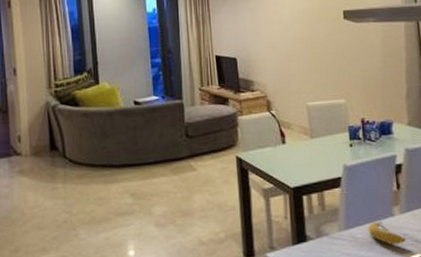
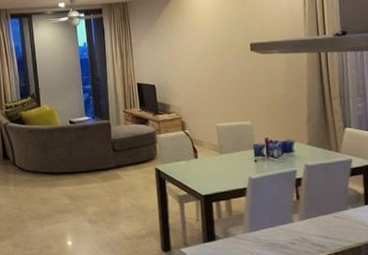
fruit: present [367,220,406,245] -> none [269,226,304,247]

